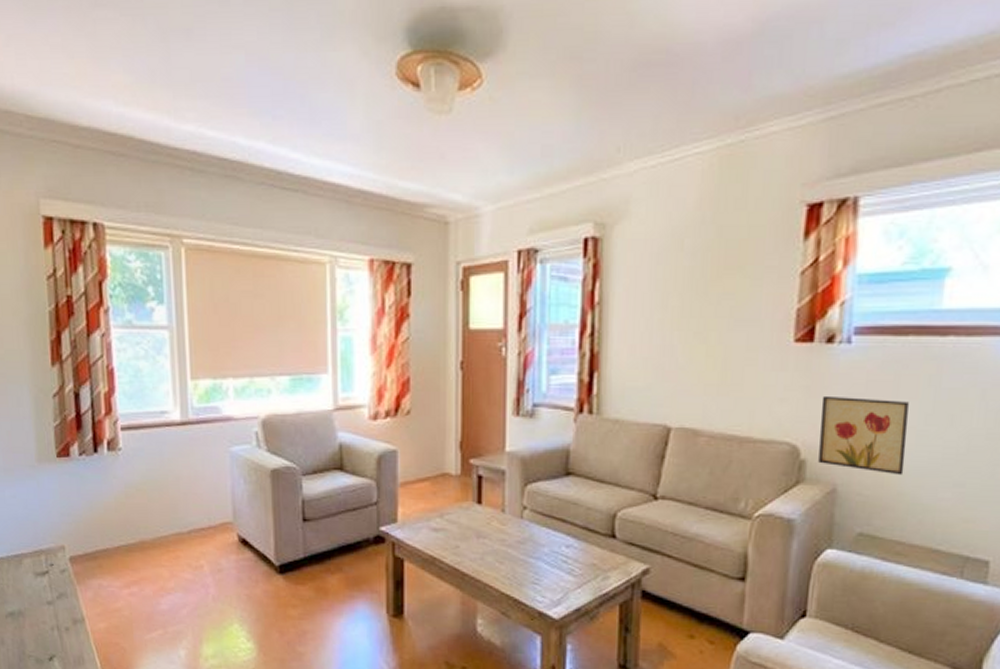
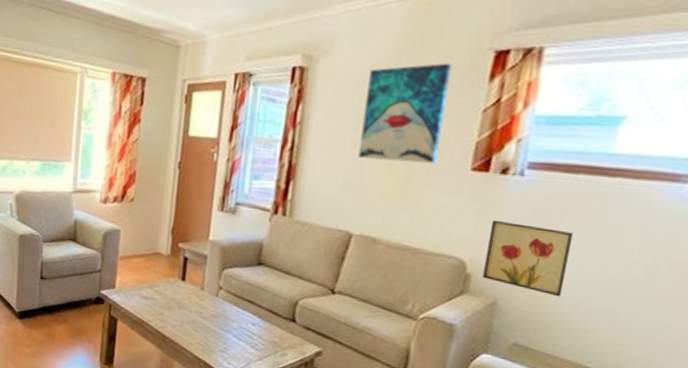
wall art: none [668,221,762,339] -> present [358,63,452,164]

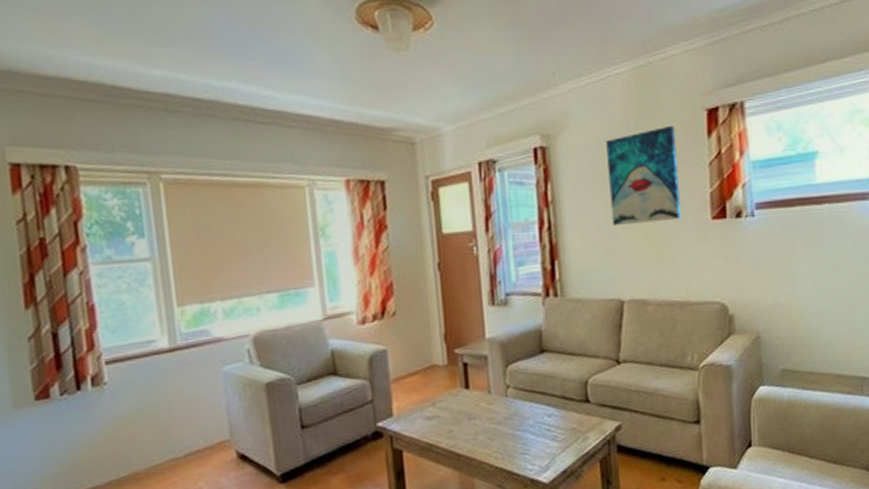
wall art: present [483,219,573,297] -> none [739,258,808,319]

